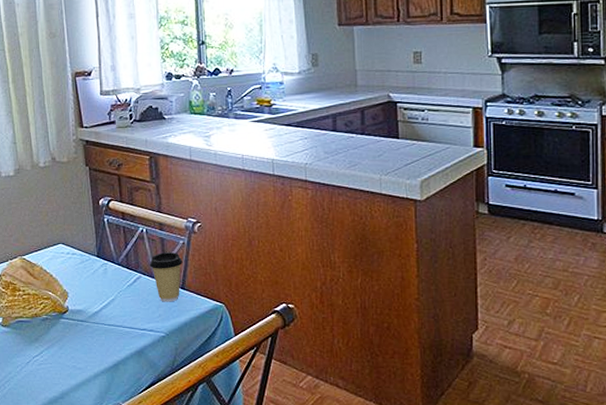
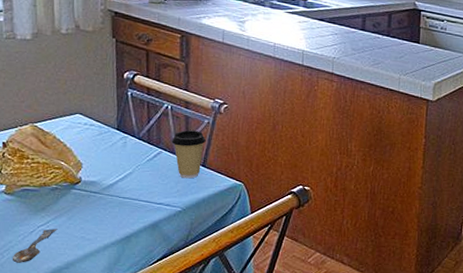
spoon: none [12,359,51,394] -> present [12,228,58,263]

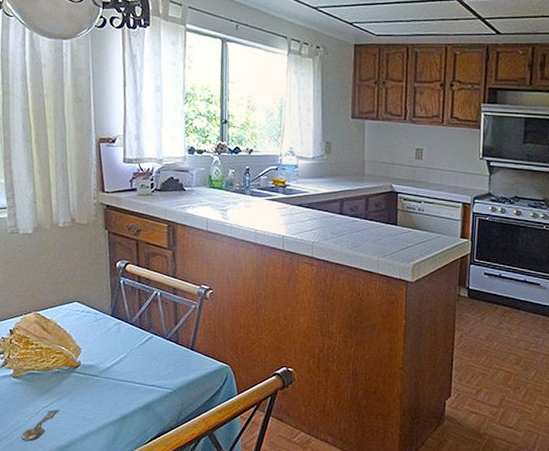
coffee cup: present [171,130,206,179] -> none [161,315,194,362]

